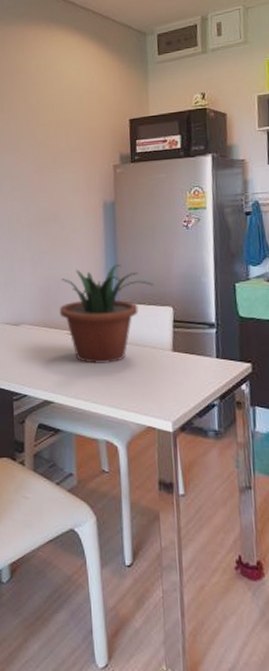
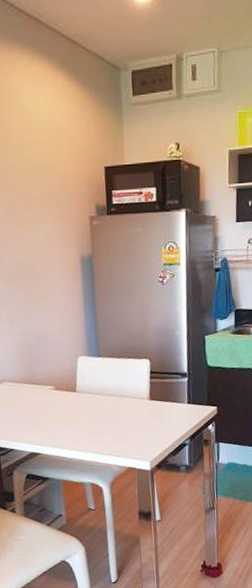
potted plant: present [59,264,154,365] -> none [40,320,132,416]

